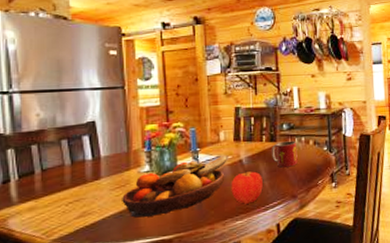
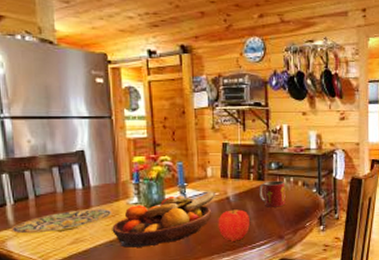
plate: none [12,179,123,212] -> present [10,209,113,235]

